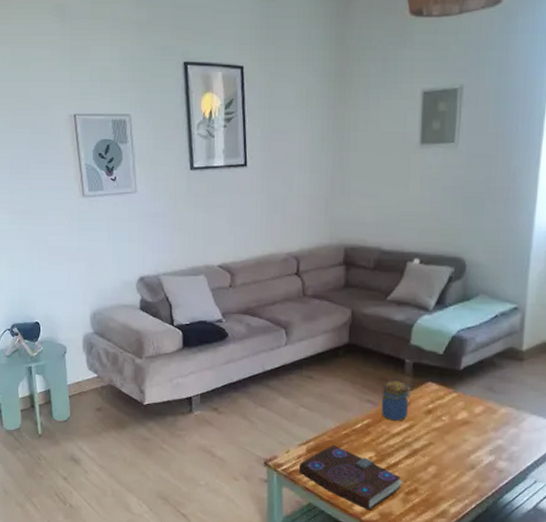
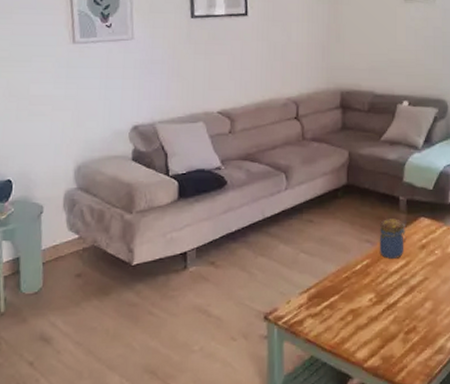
book: present [298,445,403,511] -> none [300,289,402,356]

